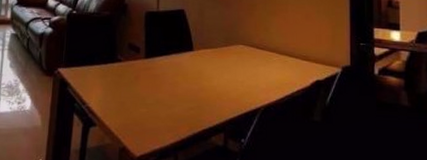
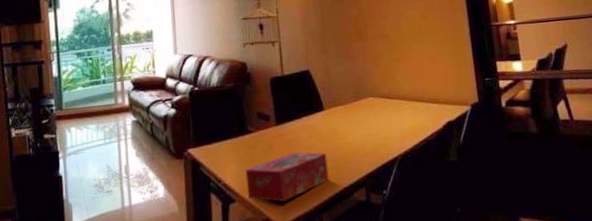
tissue box: none [108,87,190,133] -> present [245,152,329,202]

